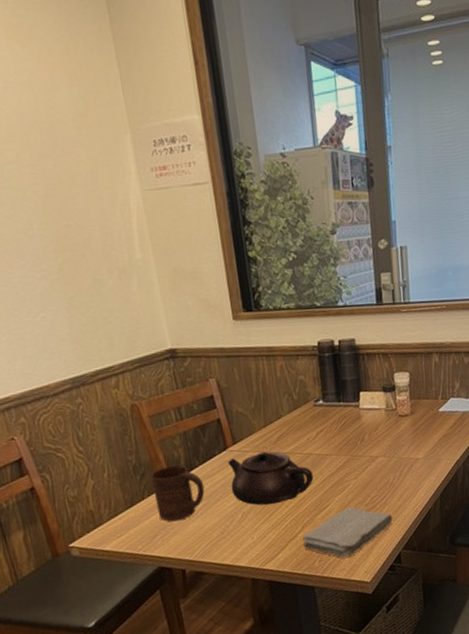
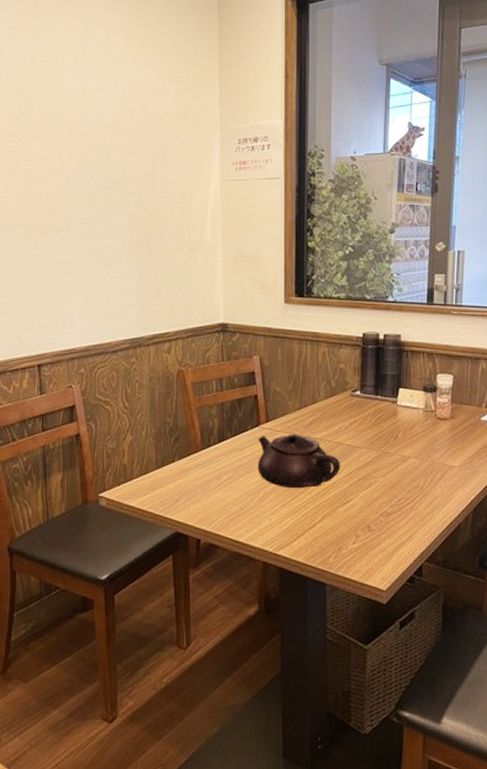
cup: present [151,465,205,522] -> none [184,433,232,489]
washcloth: present [302,507,393,558] -> none [319,505,419,559]

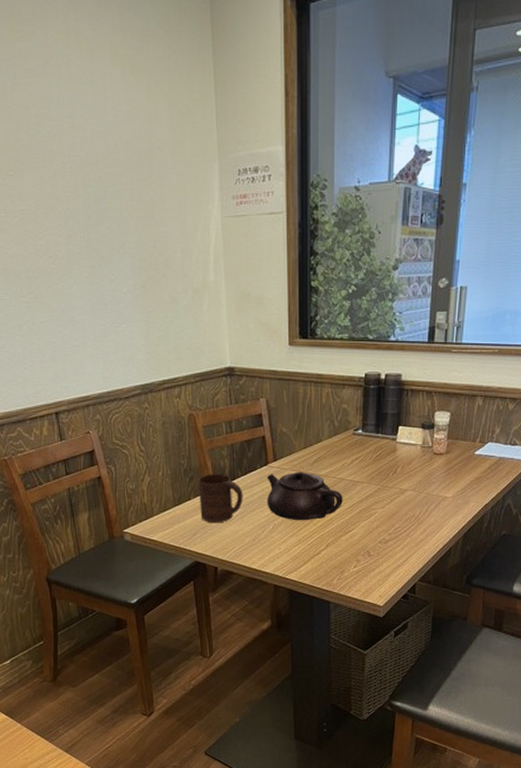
cup: none [184,433,232,489] -> present [198,473,243,523]

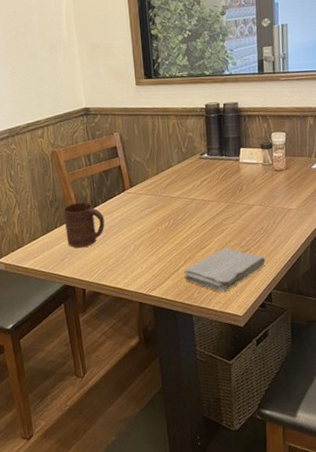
teapot: present [266,471,343,521] -> none [125,195,196,241]
washcloth: none [324,534,413,580] -> present [184,247,266,292]

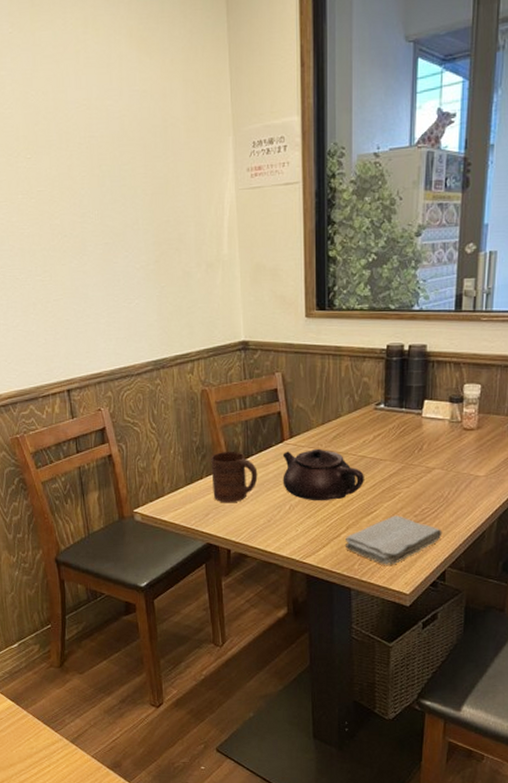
teapot: none [125,195,196,241] -> present [282,448,364,501]

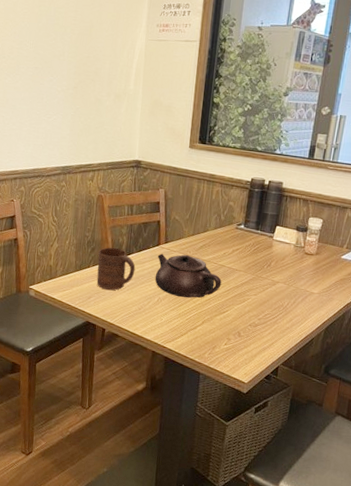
washcloth: present [344,515,442,565] -> none [199,316,280,357]

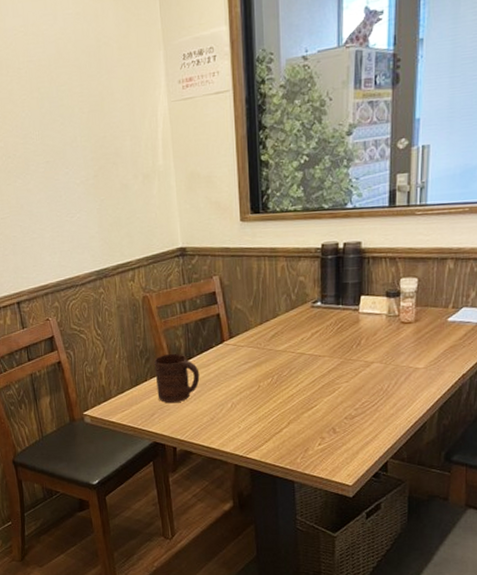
teapot: present [154,254,222,298] -> none [223,347,304,399]

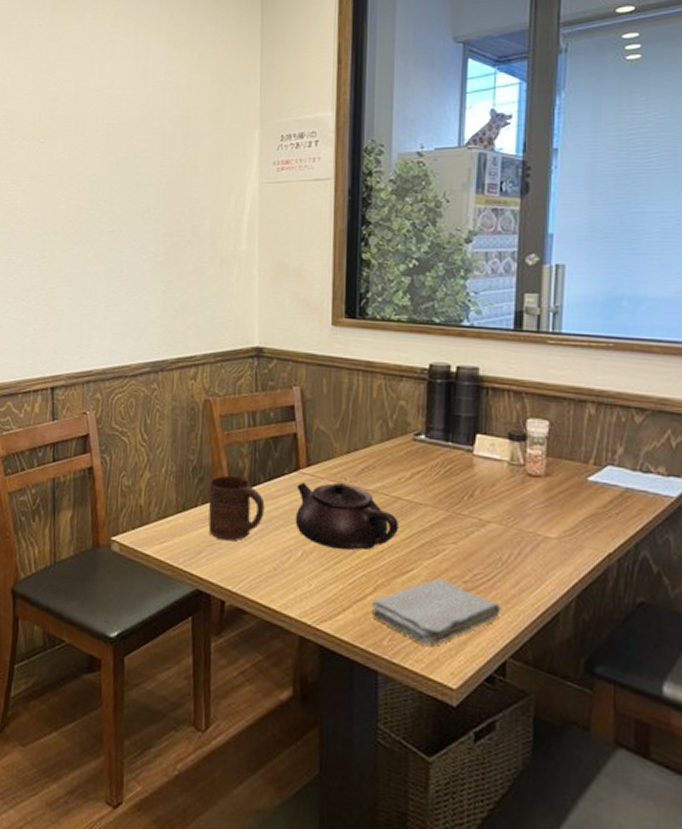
teapot: none [223,347,304,399] -> present [295,482,398,550]
washcloth: none [286,409,383,458] -> present [370,578,501,646]

